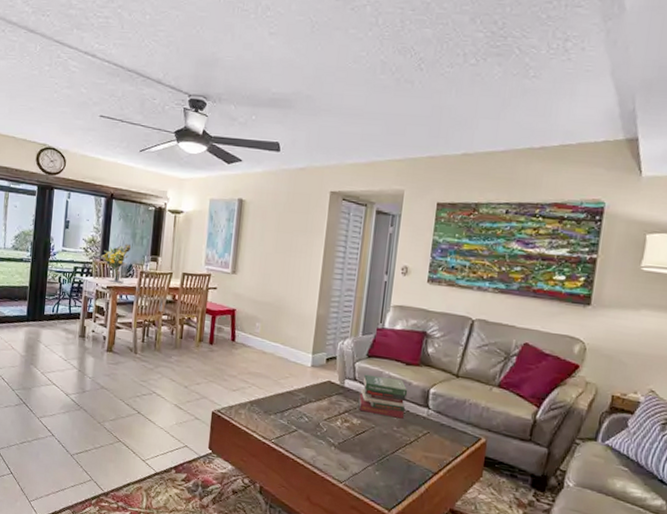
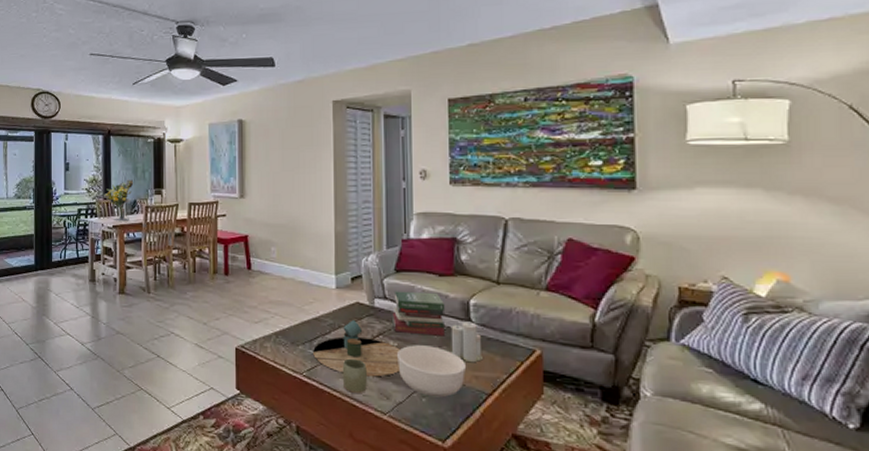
decorative tray: none [283,397,363,449] -> present [313,320,401,377]
mug: none [306,430,331,462] -> present [342,358,368,393]
bowl: none [358,424,419,473] -> present [397,345,467,398]
candle: none [407,407,435,445] -> present [451,321,484,363]

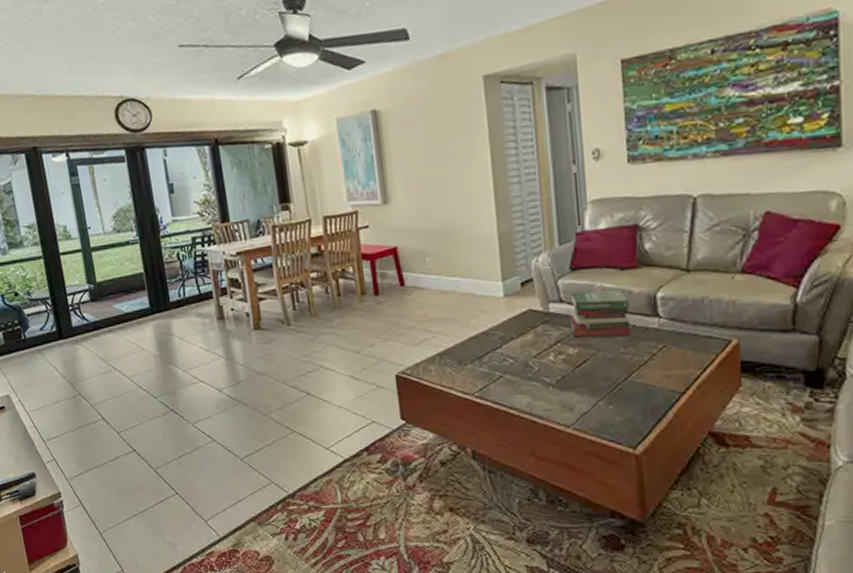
bouquet: present [103,178,134,220] -> none [219,194,255,246]
decorative tray: present [313,320,401,377] -> none [484,330,583,389]
mug: present [342,358,368,393] -> none [517,371,548,408]
bowl: present [397,345,467,398] -> none [578,348,657,403]
candle: present [451,321,484,363] -> none [637,317,675,362]

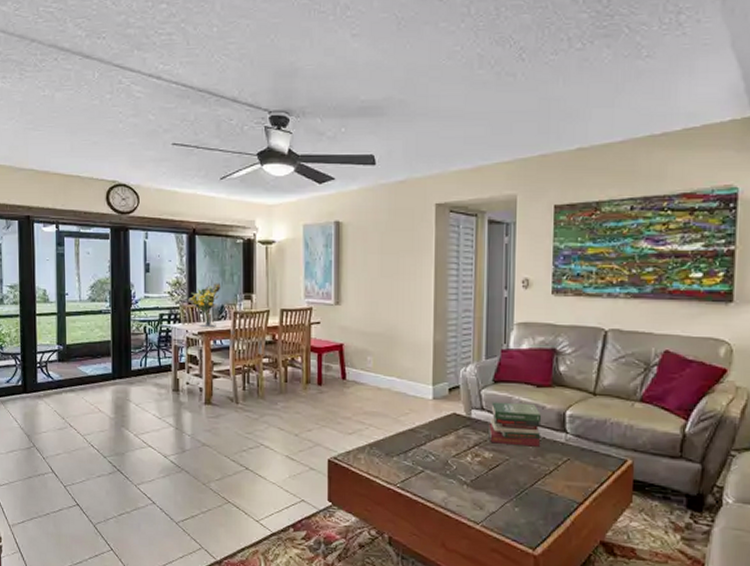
bouquet: none [219,194,255,246] -> present [187,281,221,327]

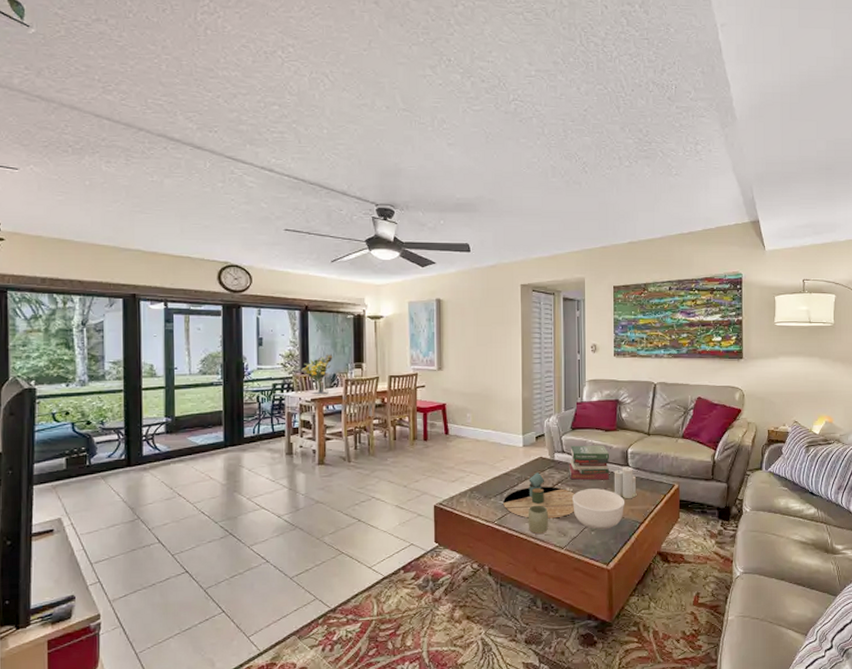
decorative tray: none [408,431,496,488] -> present [503,473,575,519]
mug: none [436,469,462,504] -> present [528,505,549,534]
bowl: none [492,455,560,507] -> present [573,488,625,530]
candle: none [545,432,577,473] -> present [614,466,638,499]

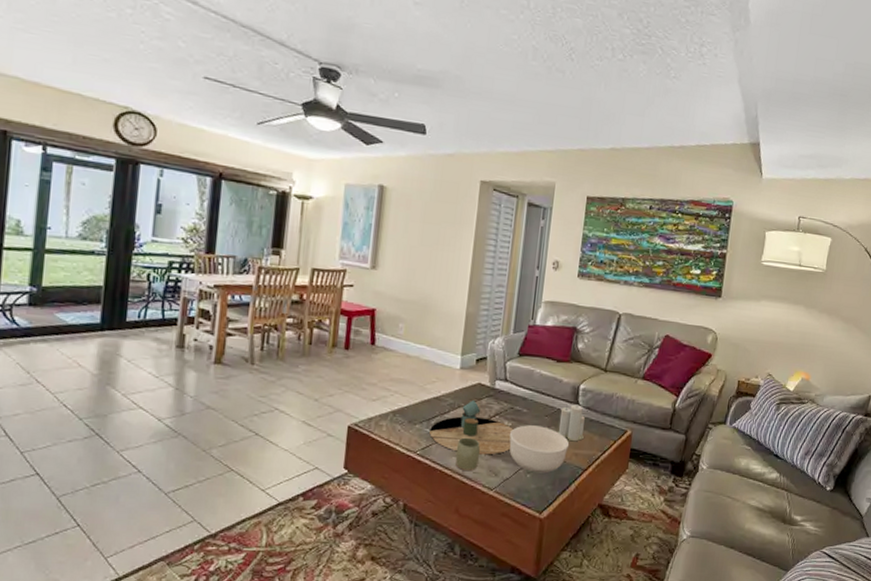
bouquet: present [300,353,333,394] -> none [204,232,247,281]
books: present [569,445,610,480] -> none [509,374,559,418]

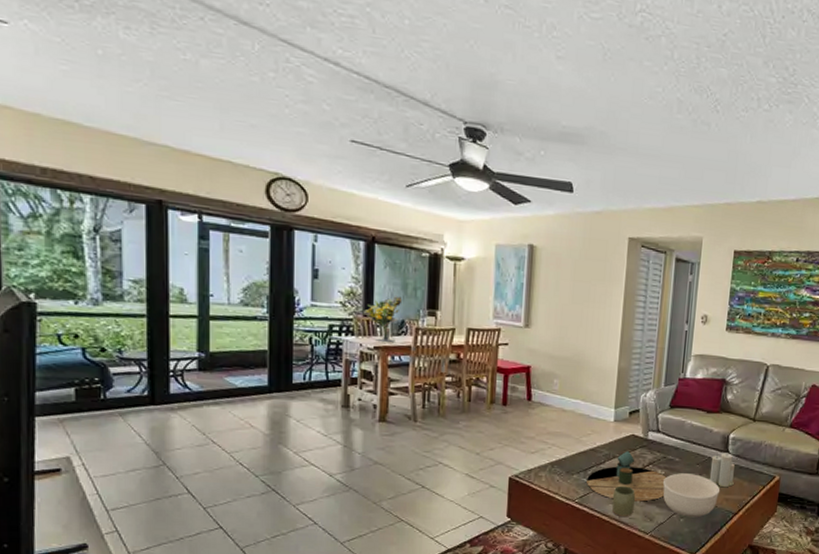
bouquet: none [204,232,247,281] -> present [362,295,403,342]

